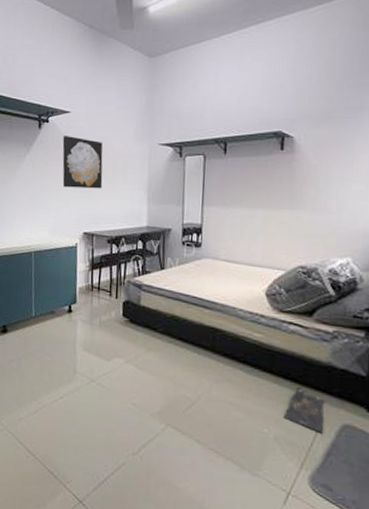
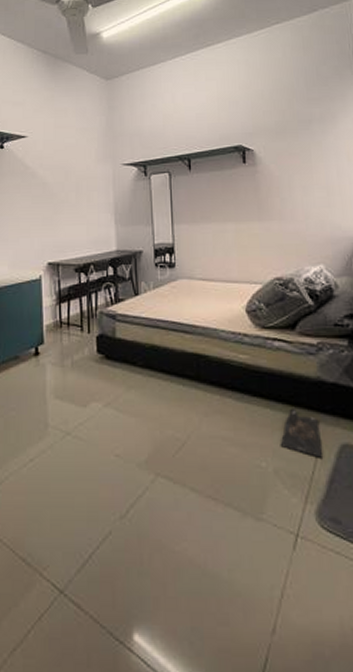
wall art: present [62,136,103,189] -> none [20,161,66,216]

